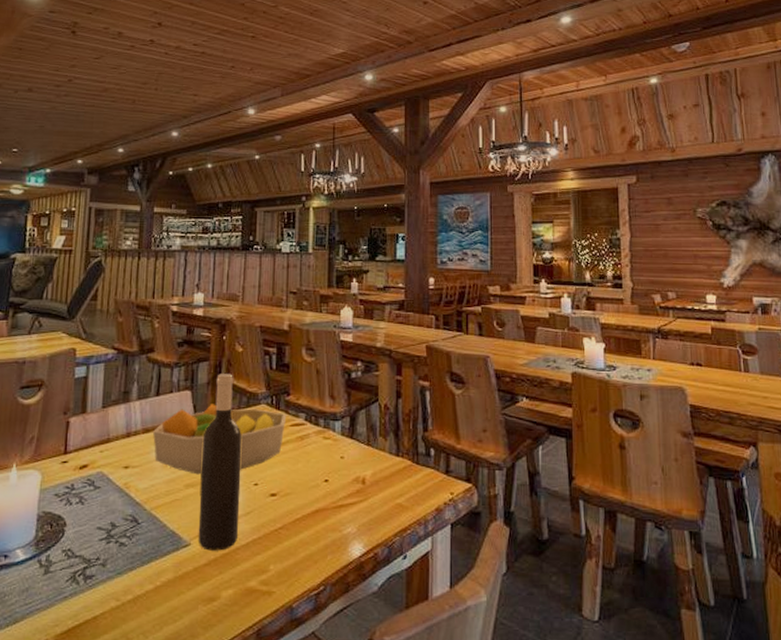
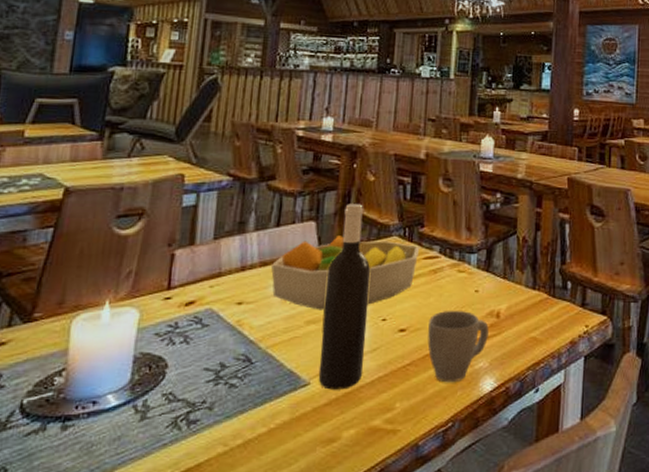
mug: none [297,475,355,547] -> present [427,310,489,383]

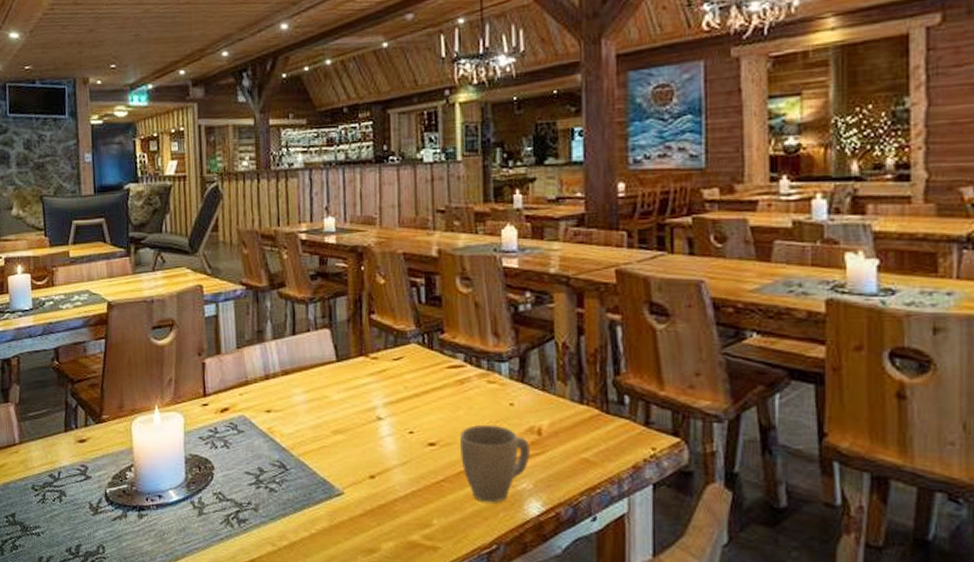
fruit bowl: present [270,236,420,310] -> none [292,343,442,421]
wine bottle: present [318,204,371,390] -> none [347,309,396,502]

